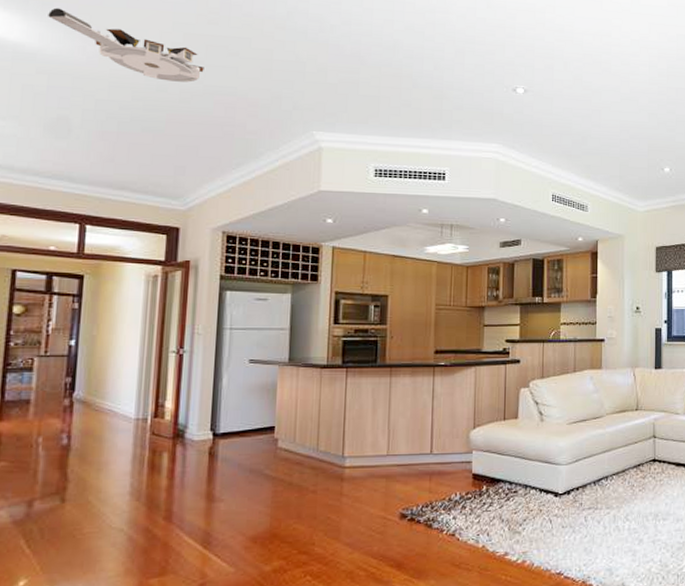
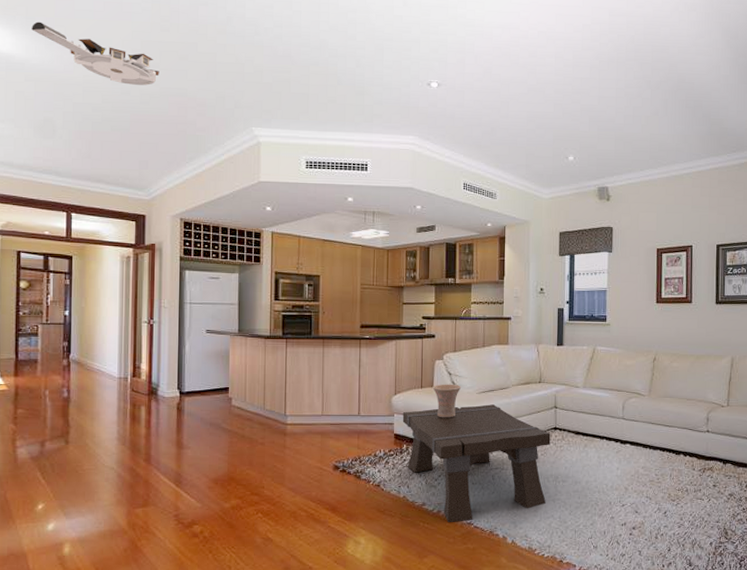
coffee table: none [482,436,649,573] -> present [402,404,551,522]
vase: none [517,414,550,454] -> present [432,384,462,418]

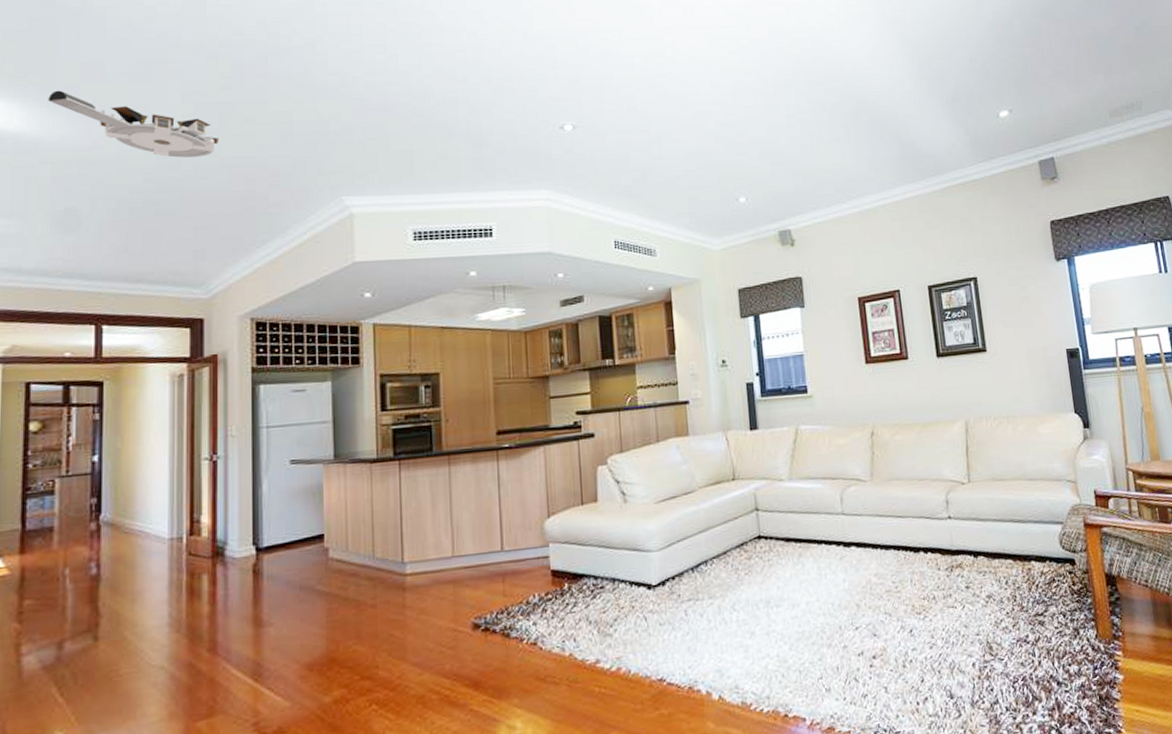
coffee table: present [402,404,551,522] -> none [560,515,758,682]
vase: present [432,384,462,418] -> none [596,494,634,542]

